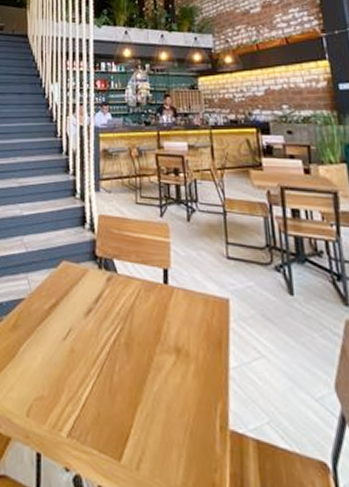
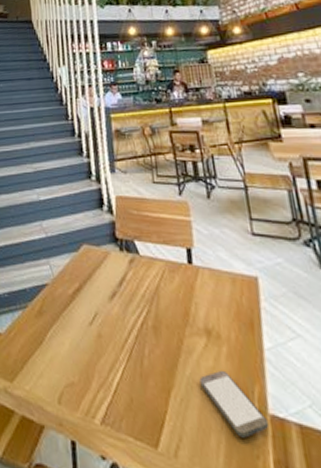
smartphone: none [166,387,229,452] -> present [199,370,270,438]

